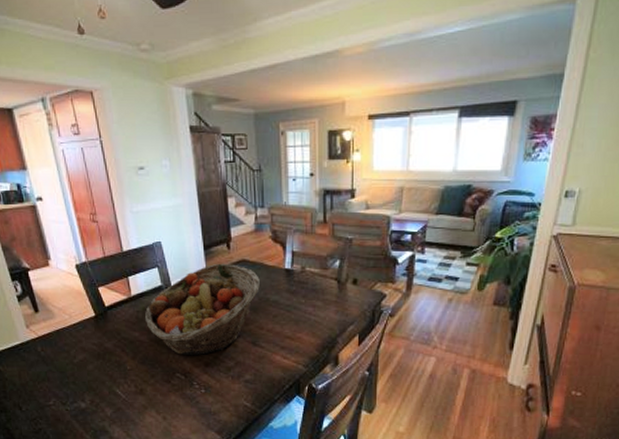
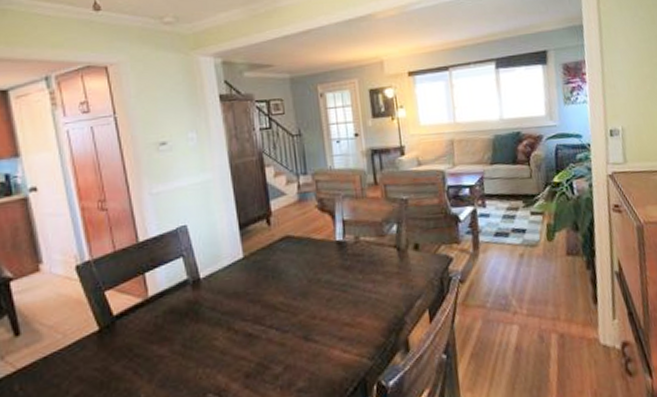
fruit basket: present [144,263,260,356] -> none [165,242,309,368]

